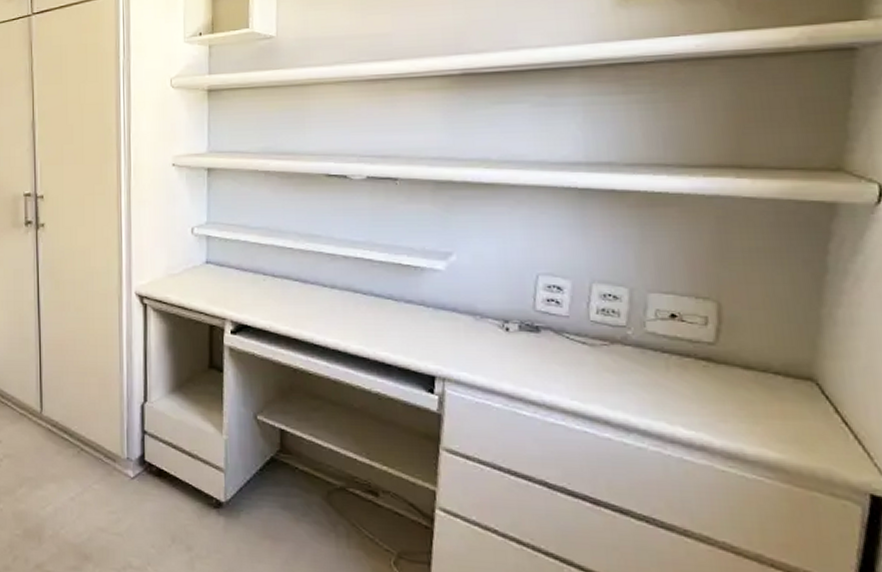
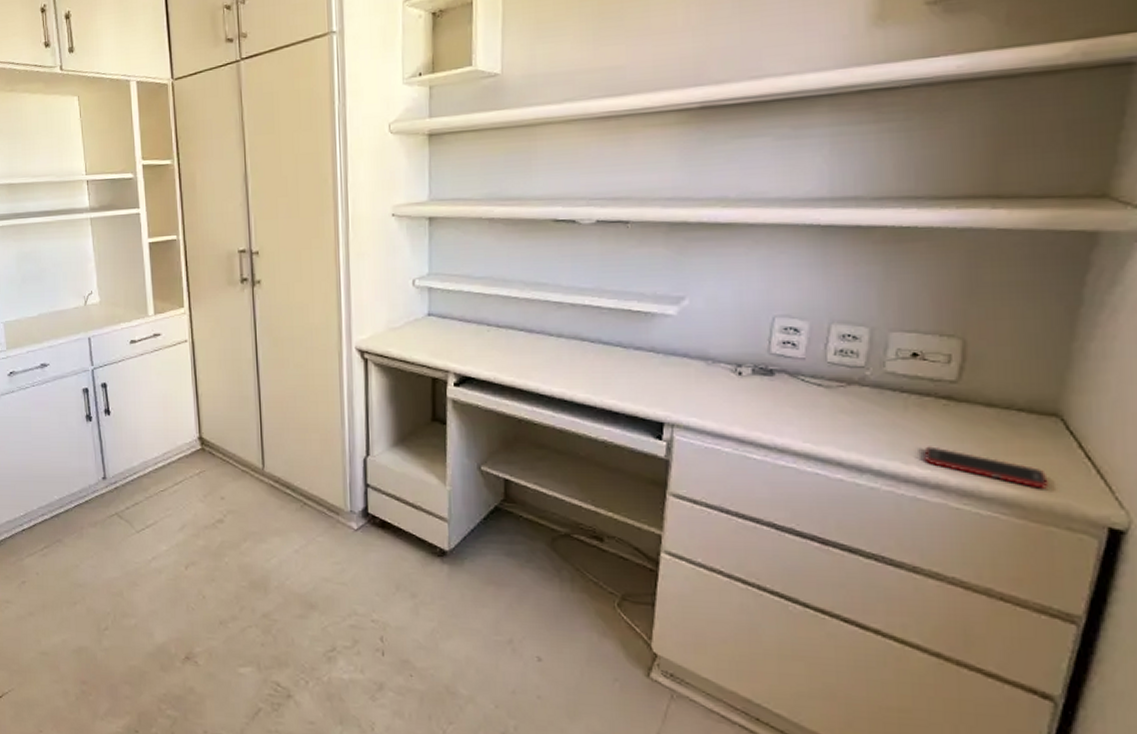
cell phone: none [687,407,810,453] -> present [924,446,1049,489]

